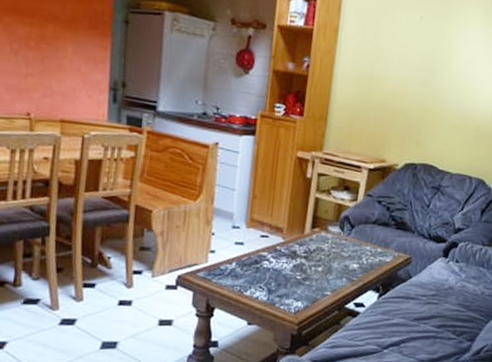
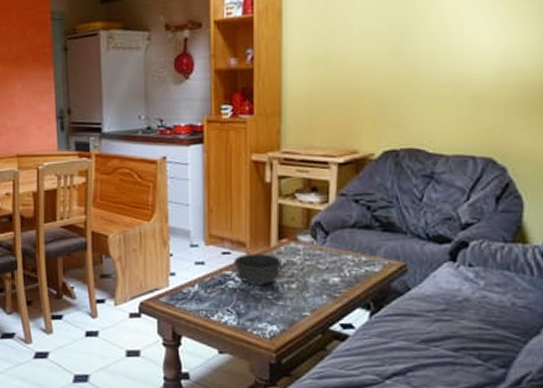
bowl: none [270,238,312,267] -> present [234,253,281,285]

